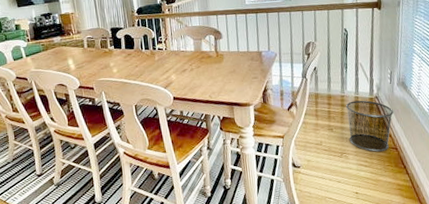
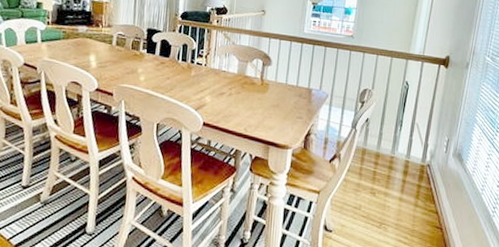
waste bin: present [345,100,394,152] -> none [391,165,444,229]

